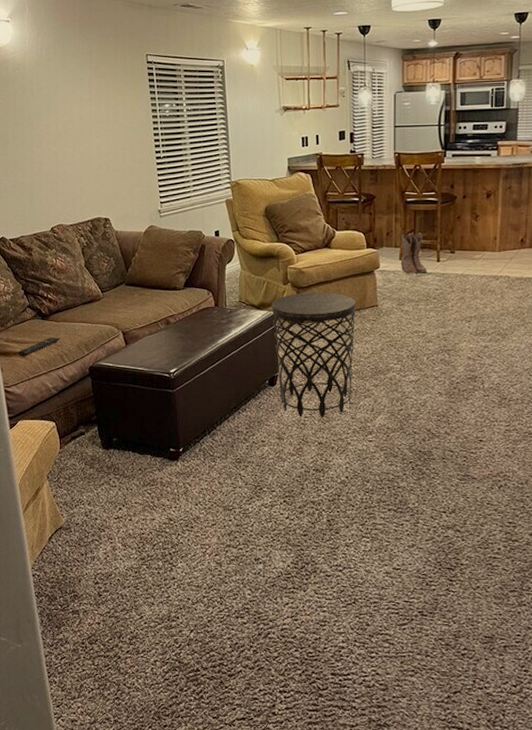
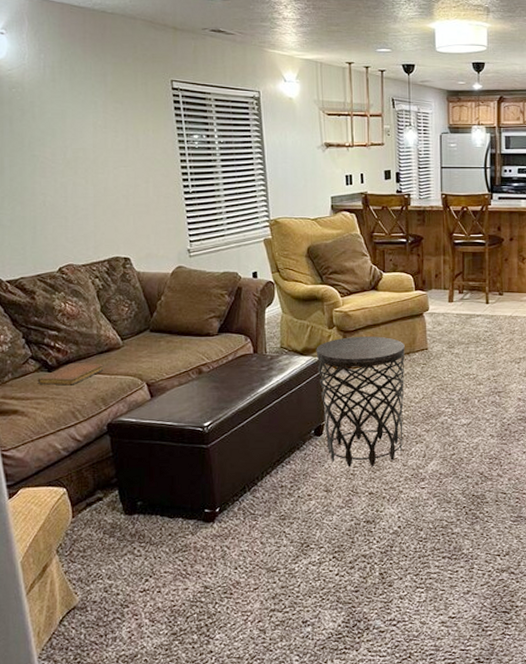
remote control: present [18,337,61,356] -> none [18,392,72,414]
notebook: none [33,312,87,332] -> present [37,363,104,386]
boots: present [400,233,427,274] -> none [449,275,476,316]

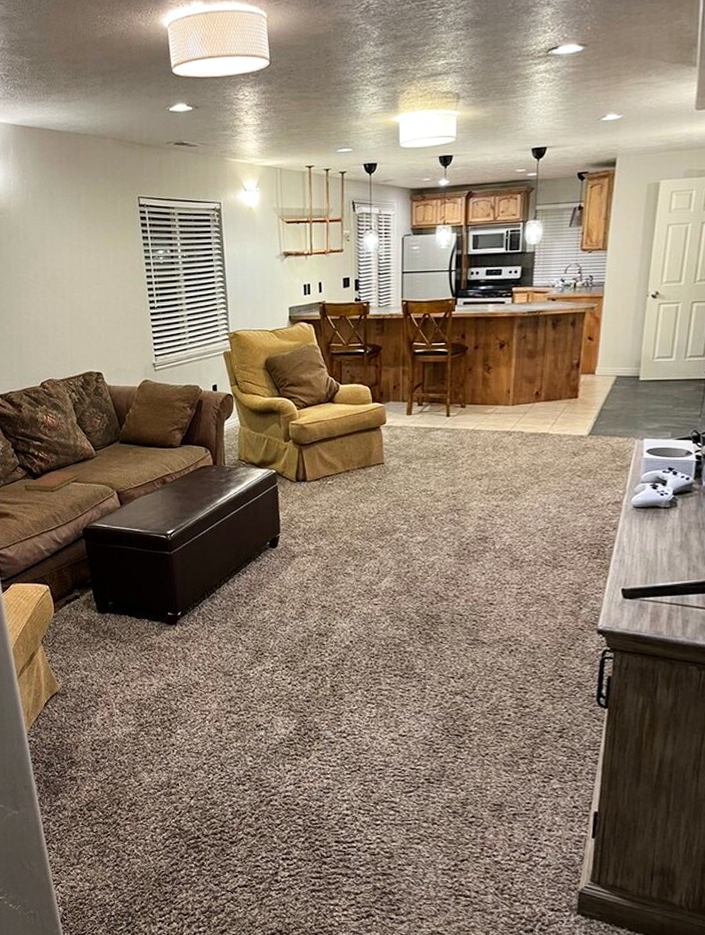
side table: present [316,336,405,467] -> none [272,450,360,580]

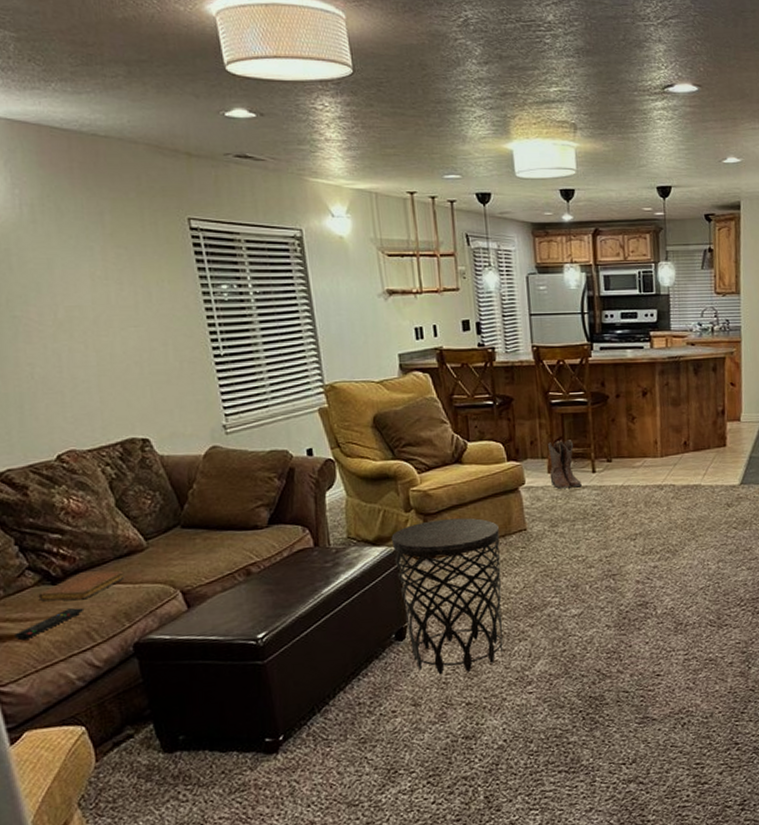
remote control: none [9,498,53,517] -> present [15,607,85,640]
side table: none [272,450,360,580] -> present [391,518,504,675]
boots: none [408,386,436,429] -> present [547,440,582,489]

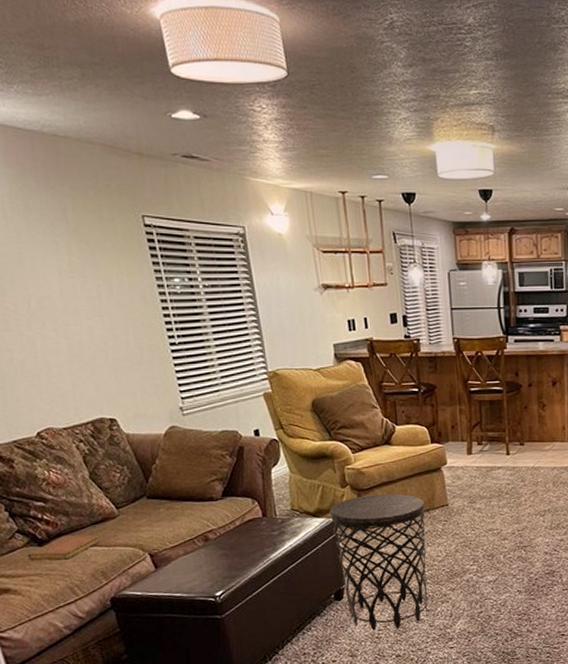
remote control: present [15,607,85,640] -> none [9,566,68,593]
boots: present [547,440,582,489] -> none [466,425,497,469]

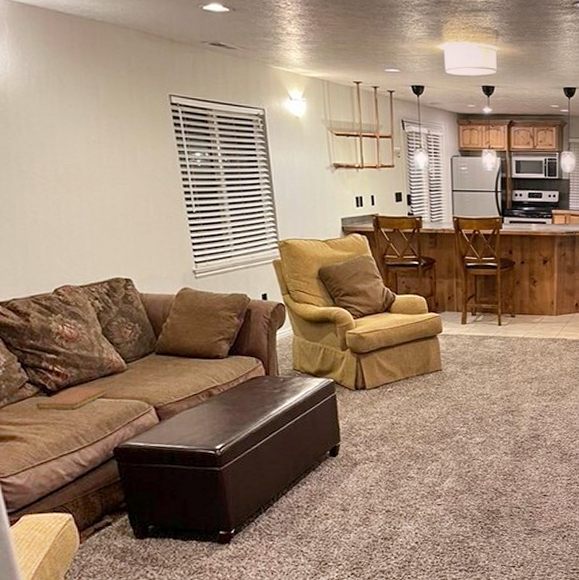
side table: present [329,493,428,631] -> none [329,358,419,486]

